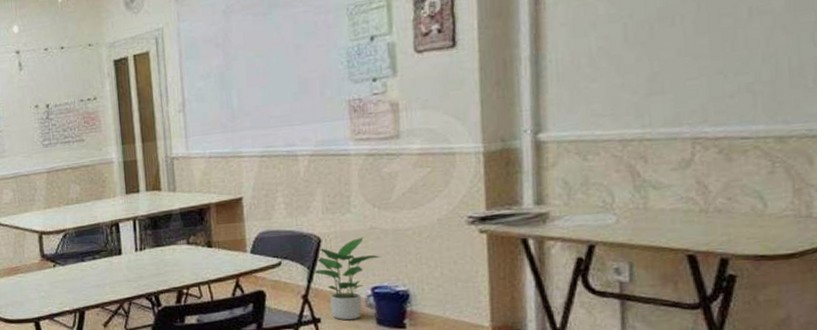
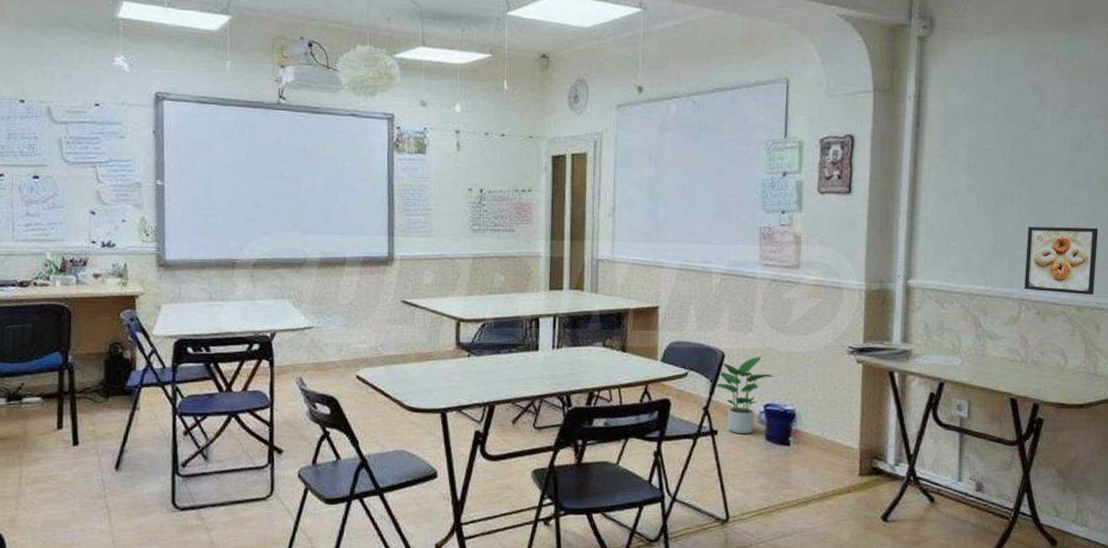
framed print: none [697,37,804,127] -> present [1025,226,1098,295]

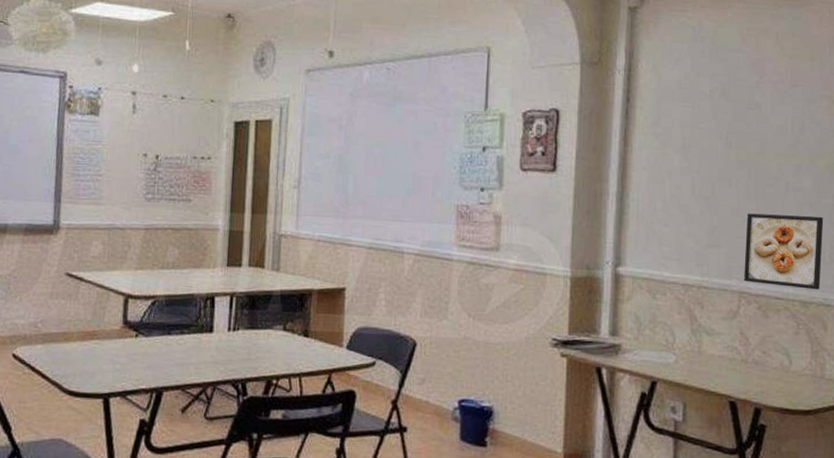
potted plant: present [715,356,775,433] -> none [405,346,471,432]

